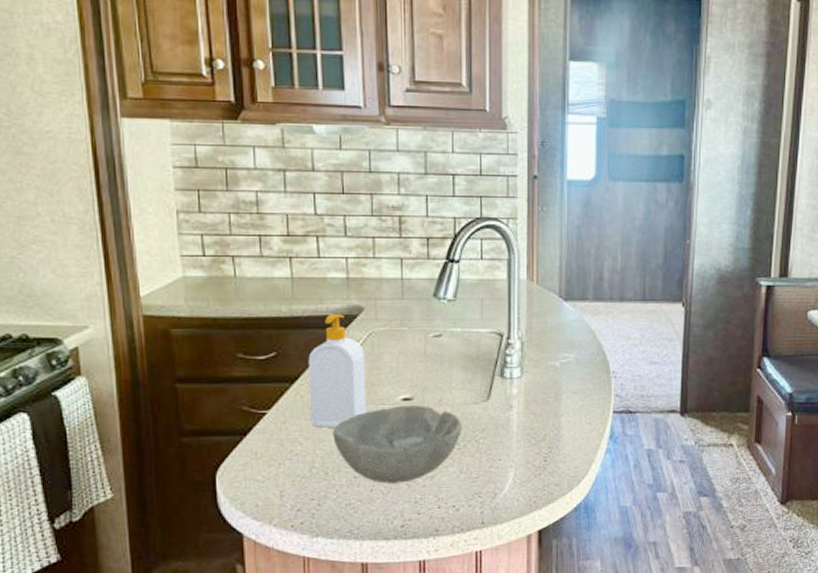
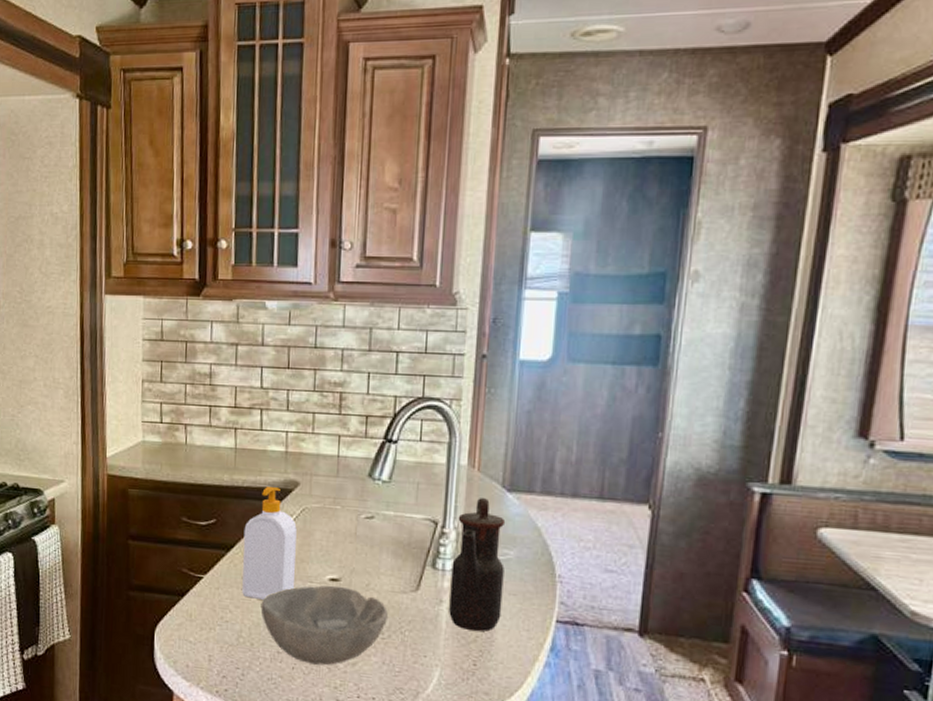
teapot: none [519,308,566,430] -> present [449,498,506,632]

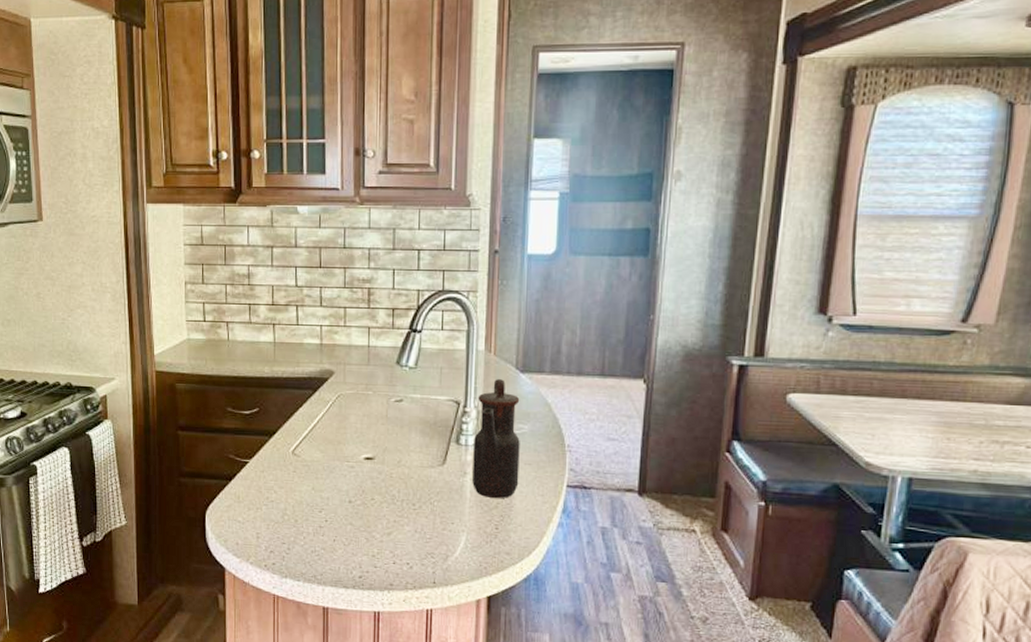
soap bottle: present [242,487,297,600] -> none [284,377,334,480]
bowl: present [260,585,389,666] -> none [303,463,419,537]

